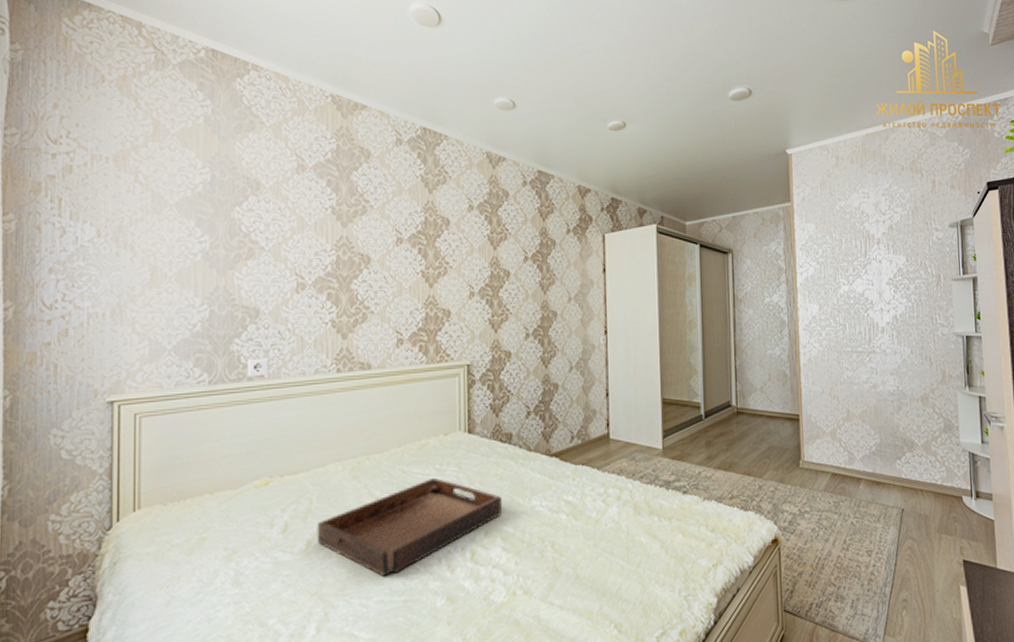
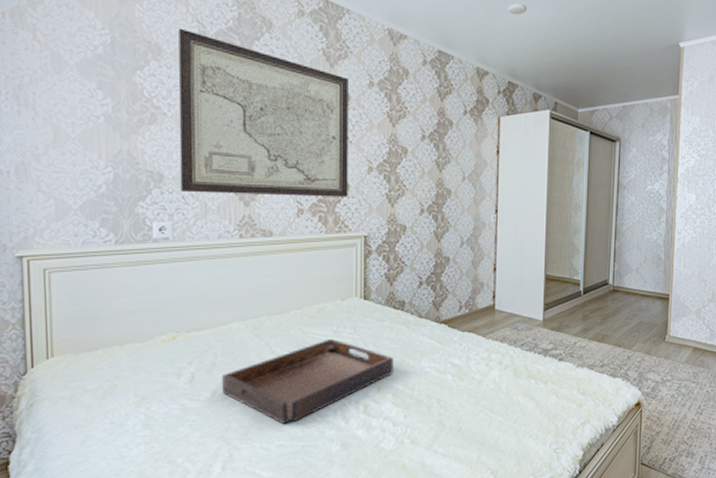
wall art: none [276,163,450,327] -> present [178,28,348,197]

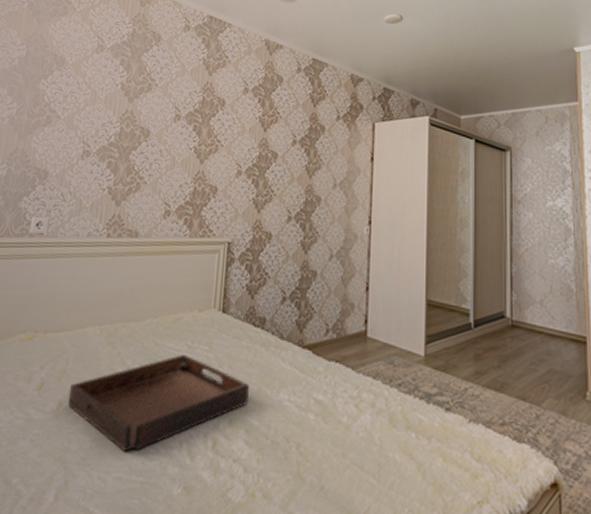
wall art: present [178,28,348,197] -> none [61,43,225,201]

